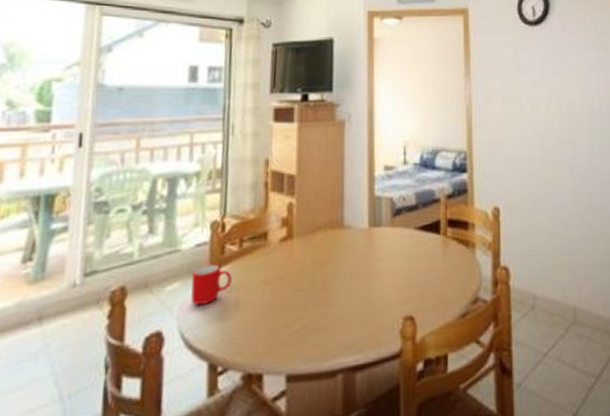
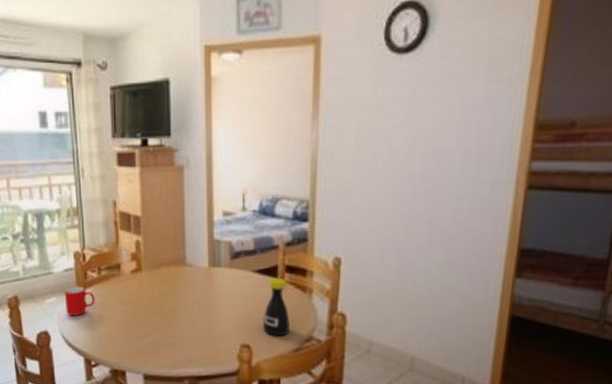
bottle: none [427,233,455,302] -> present [263,277,290,336]

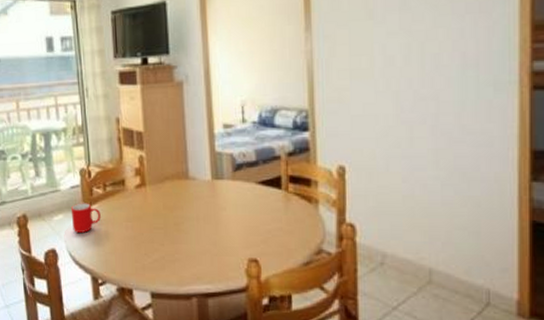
bottle: present [263,277,290,336] -> none [270,188,297,250]

